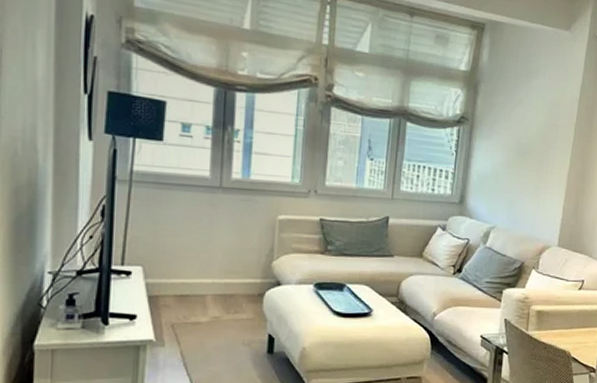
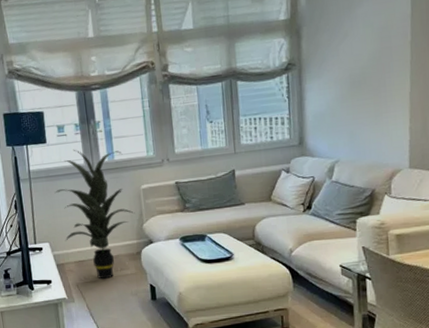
indoor plant: none [164,156,265,322] -> present [55,149,135,279]

